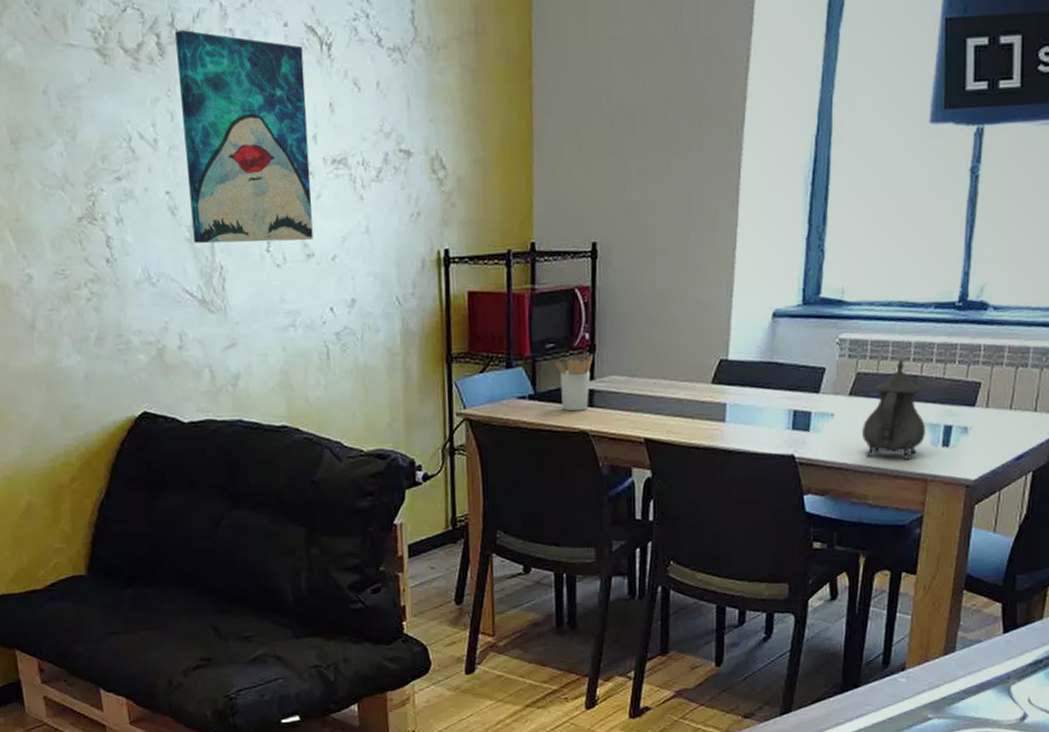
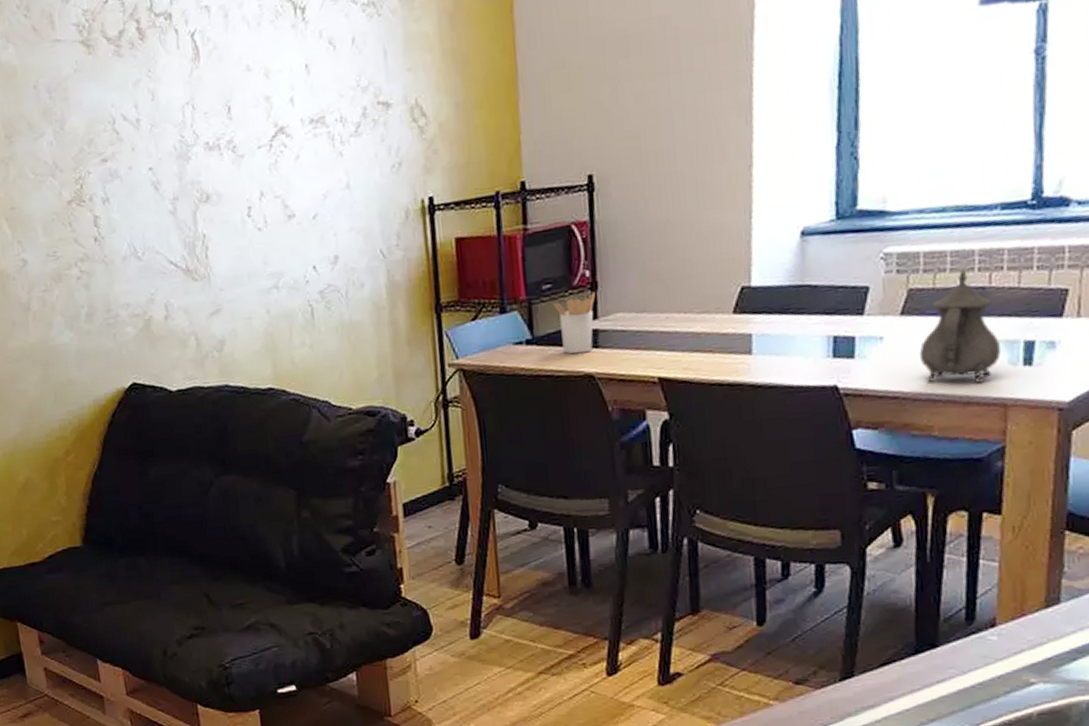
wall art: present [175,30,313,244] -> none [154,12,294,215]

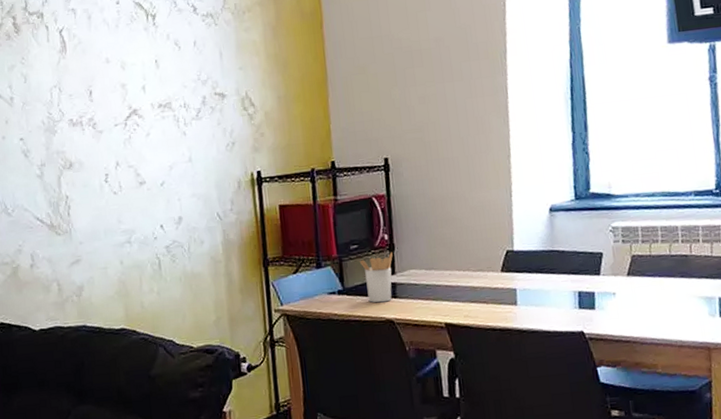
teapot: present [919,268,1001,383] -> none [643,240,703,330]

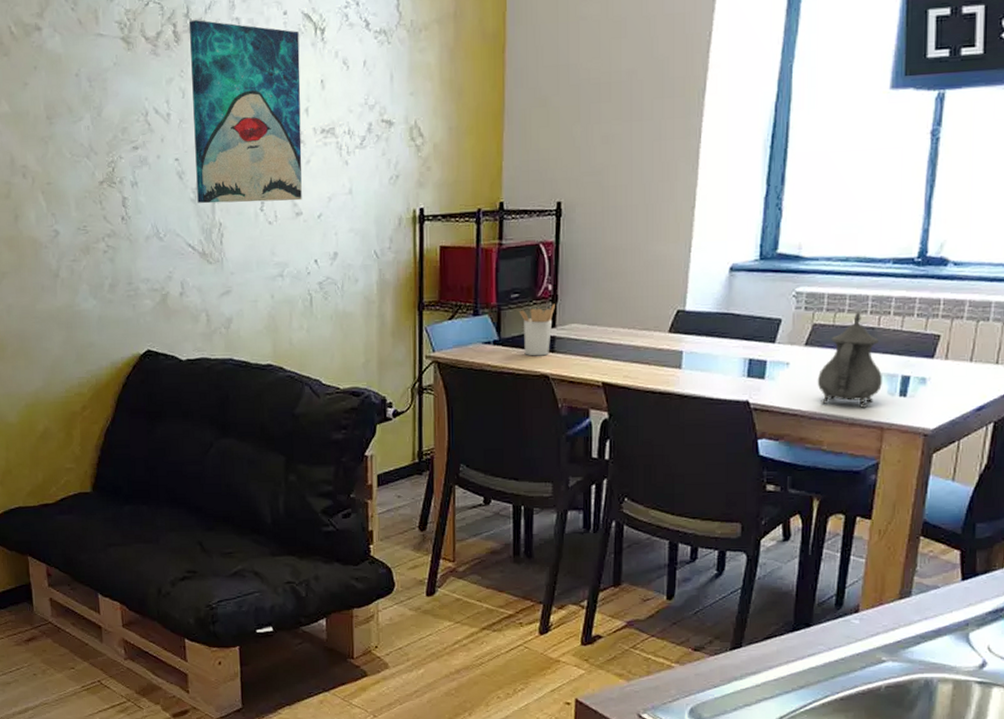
wall art: none [28,12,145,179] -> present [189,20,302,204]
teapot: none [643,240,703,330] -> present [817,310,882,408]

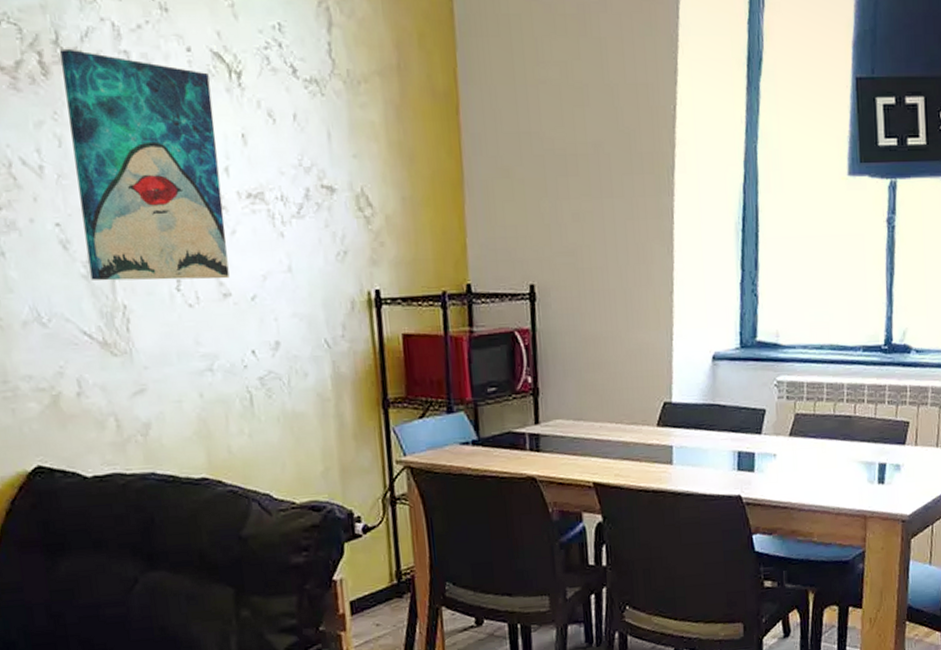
utensil holder: present [519,303,555,356] -> none [497,397,537,457]
teapot: present [817,310,882,408] -> none [803,399,862,497]

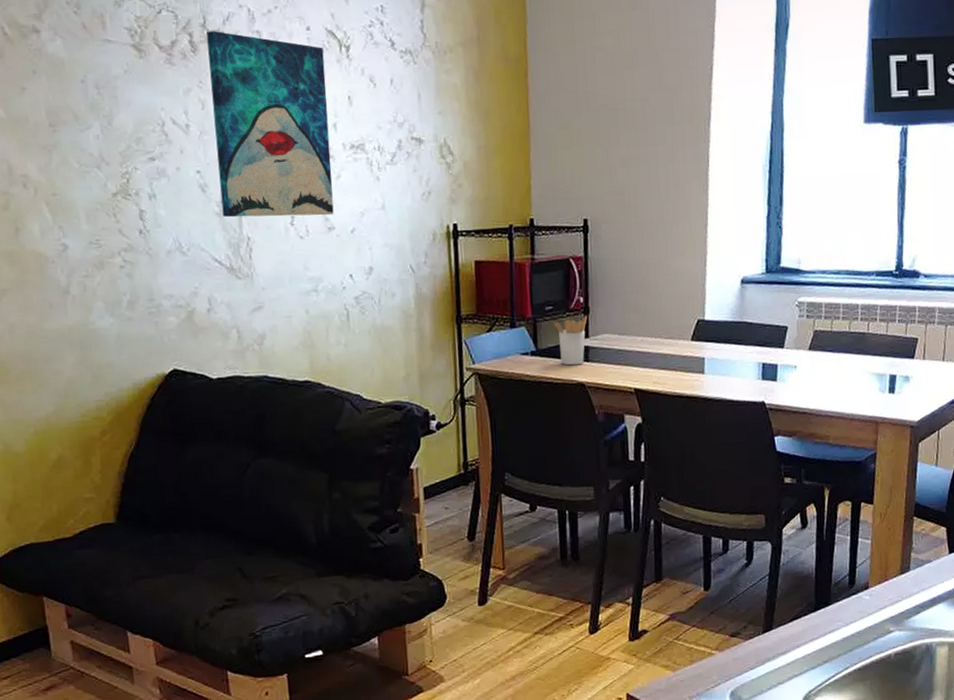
utensil holder: none [497,397,537,457] -> present [553,315,587,366]

